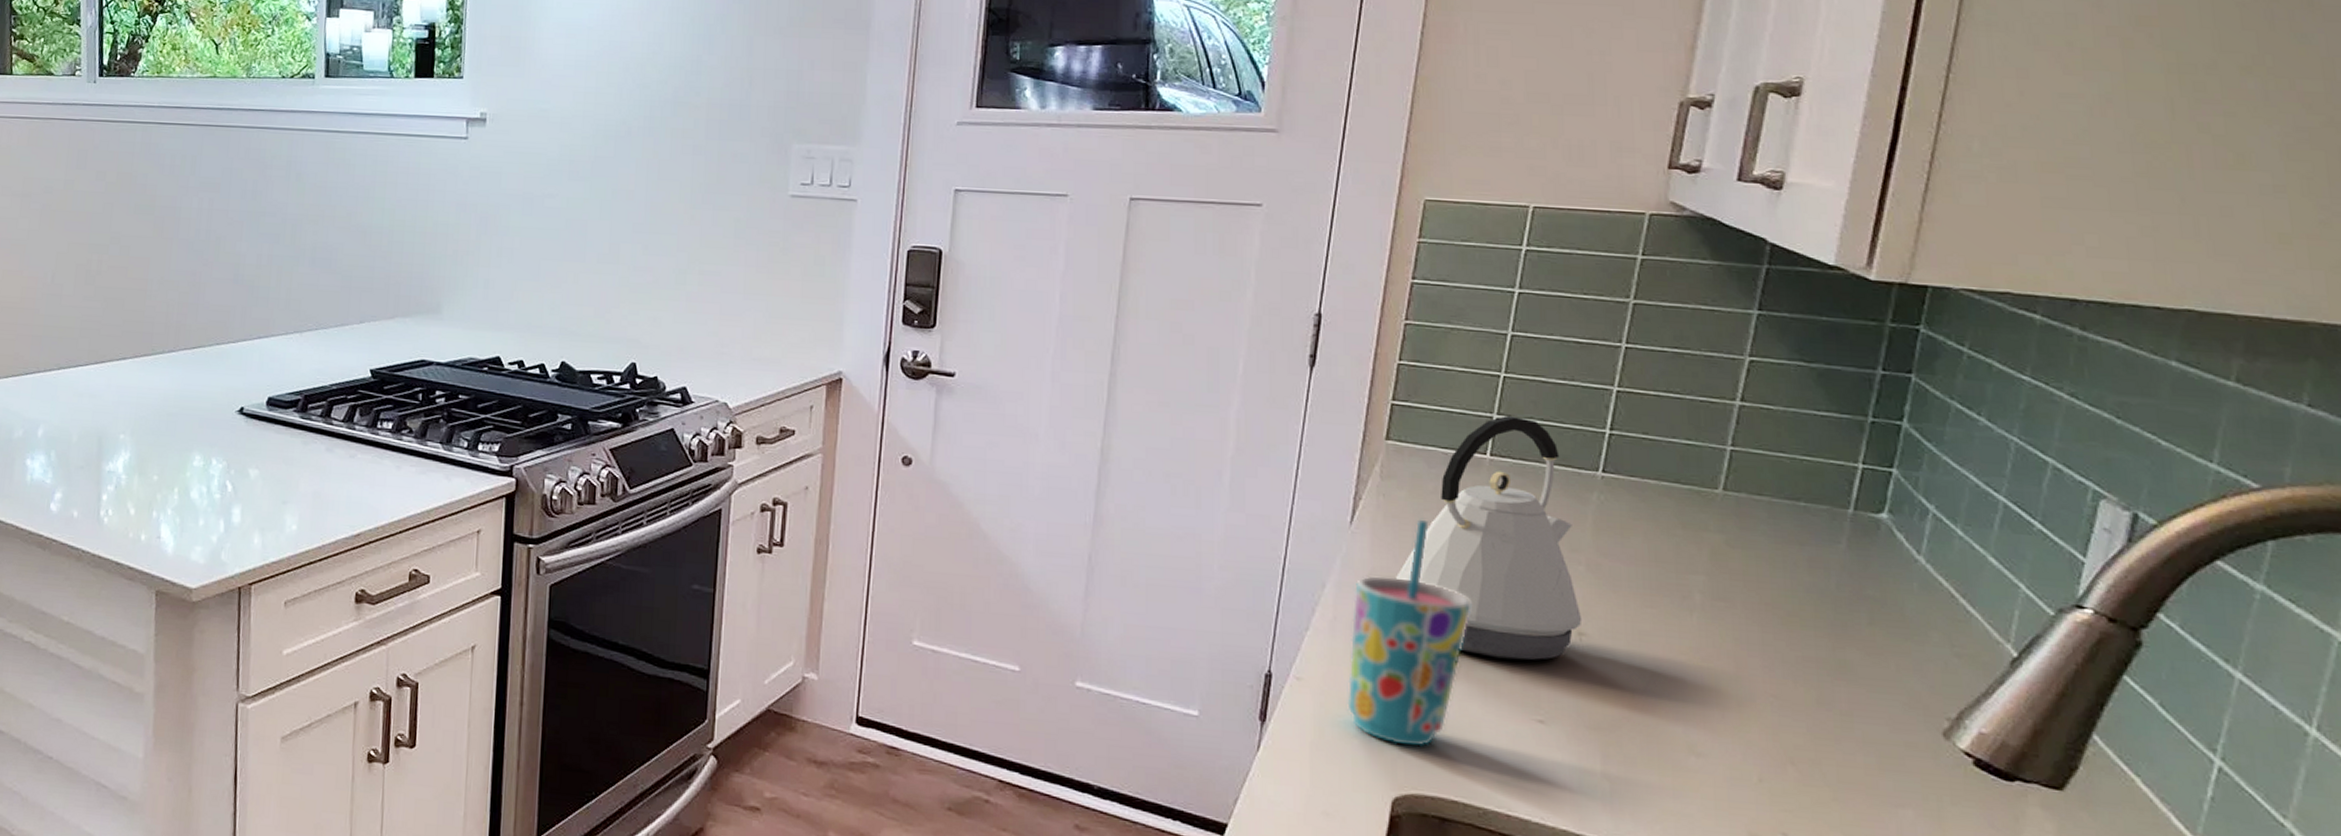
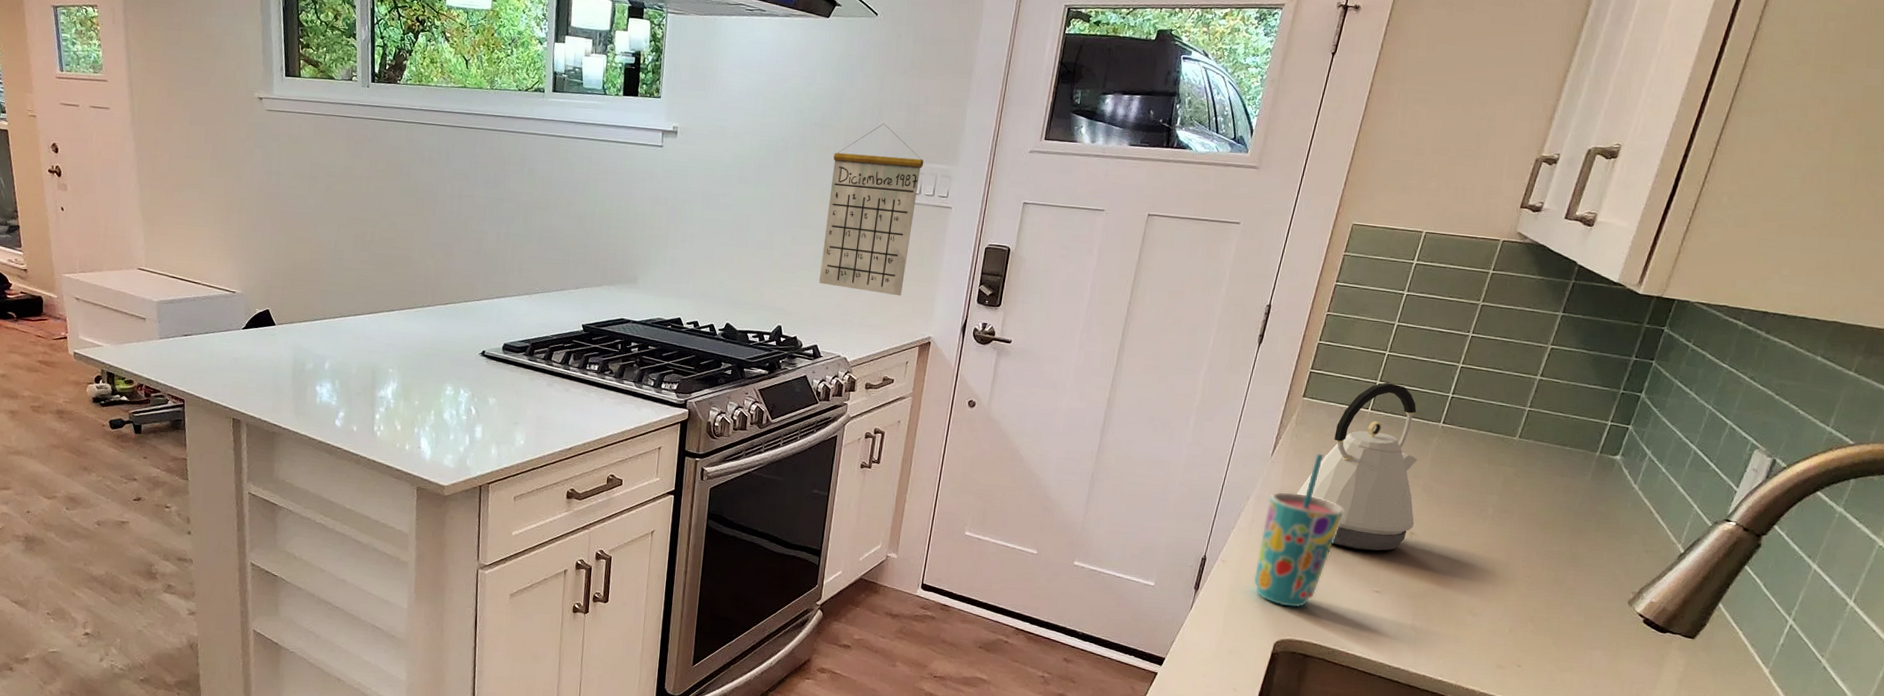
calendar: none [682,96,815,319] -> present [818,123,924,296]

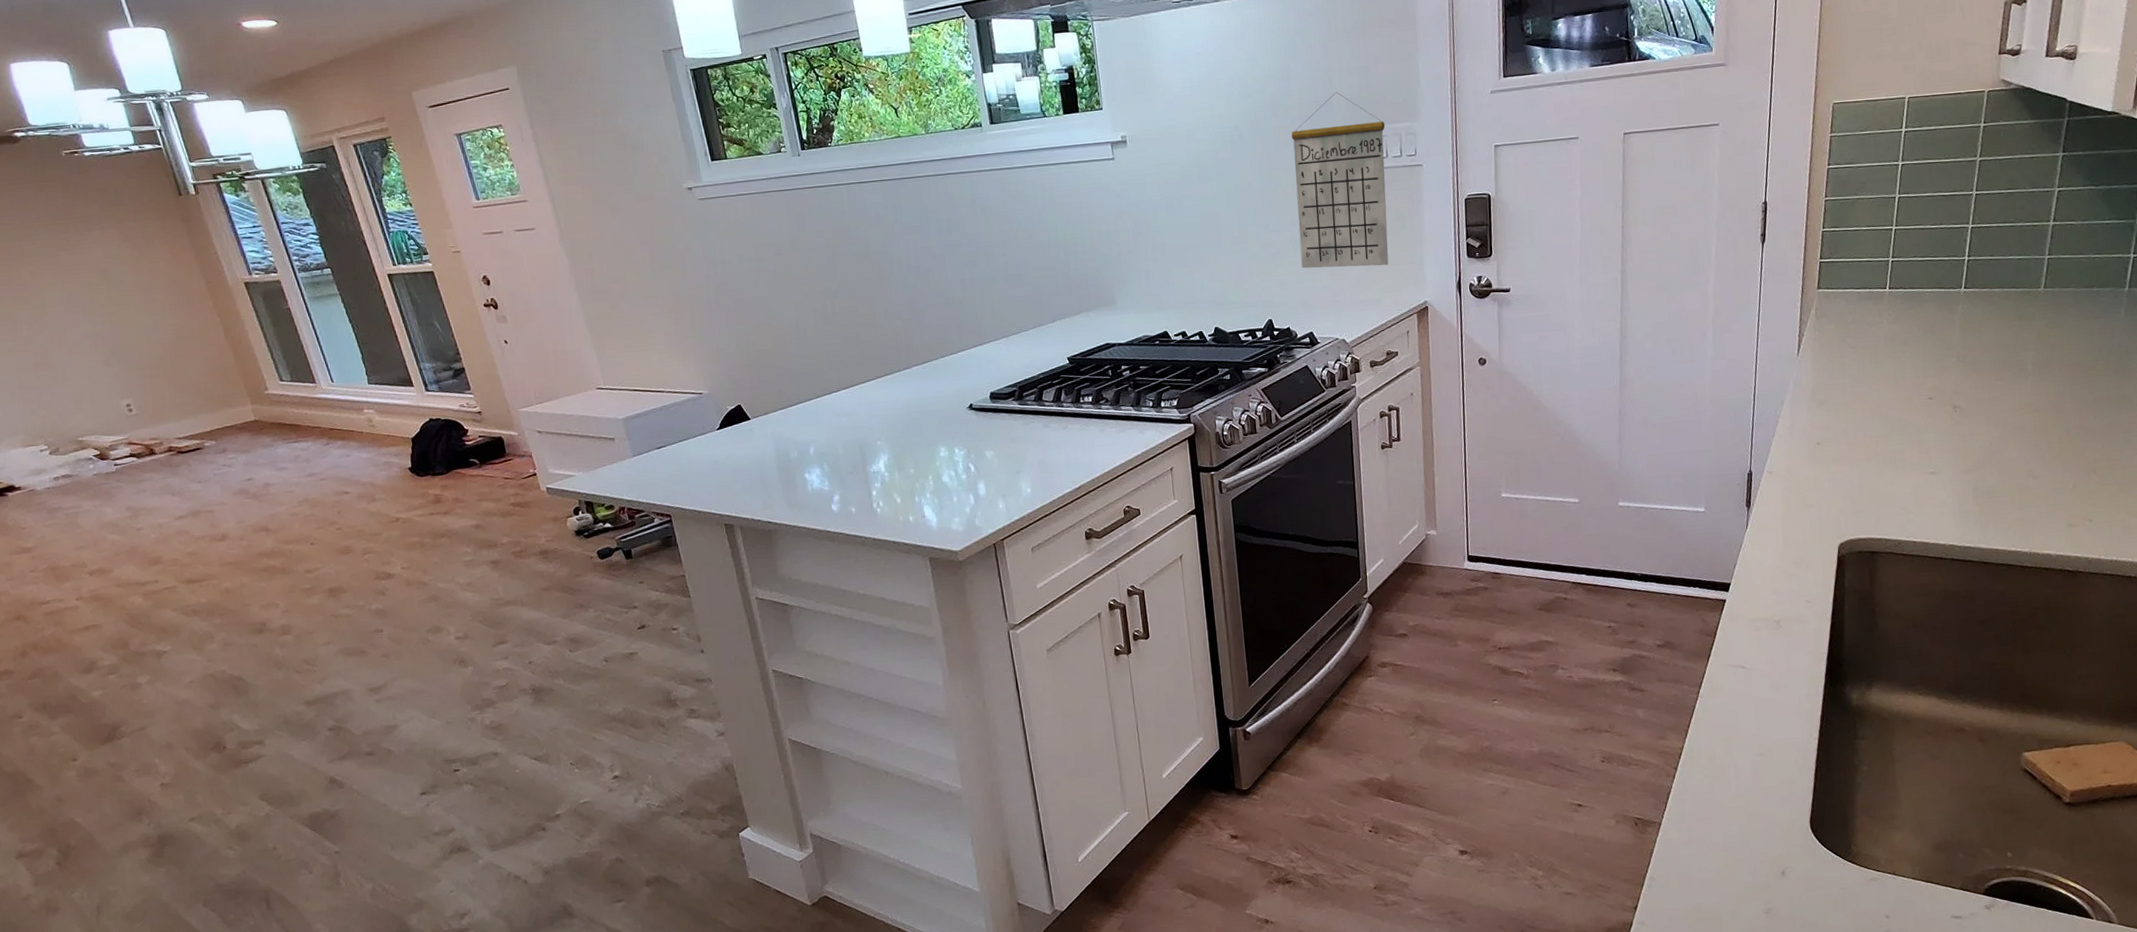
cup: present [1253,453,1344,608] -> none [1803,343,1883,507]
kettle: present [1297,382,1418,551] -> none [1831,257,1956,434]

